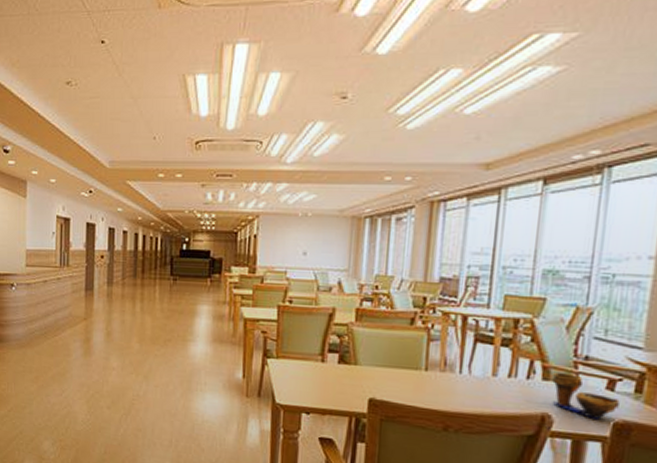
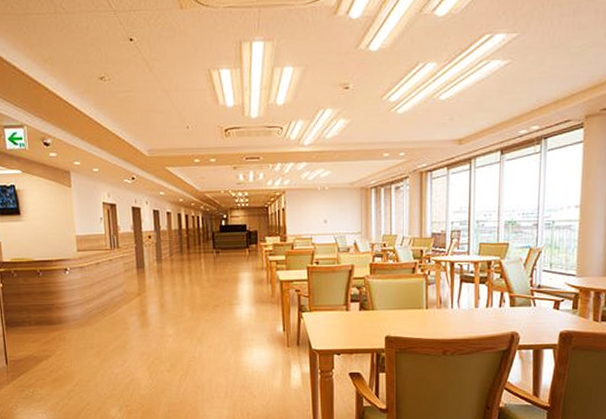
decorative bowl: present [552,371,620,421] -> none [517,299,563,333]

